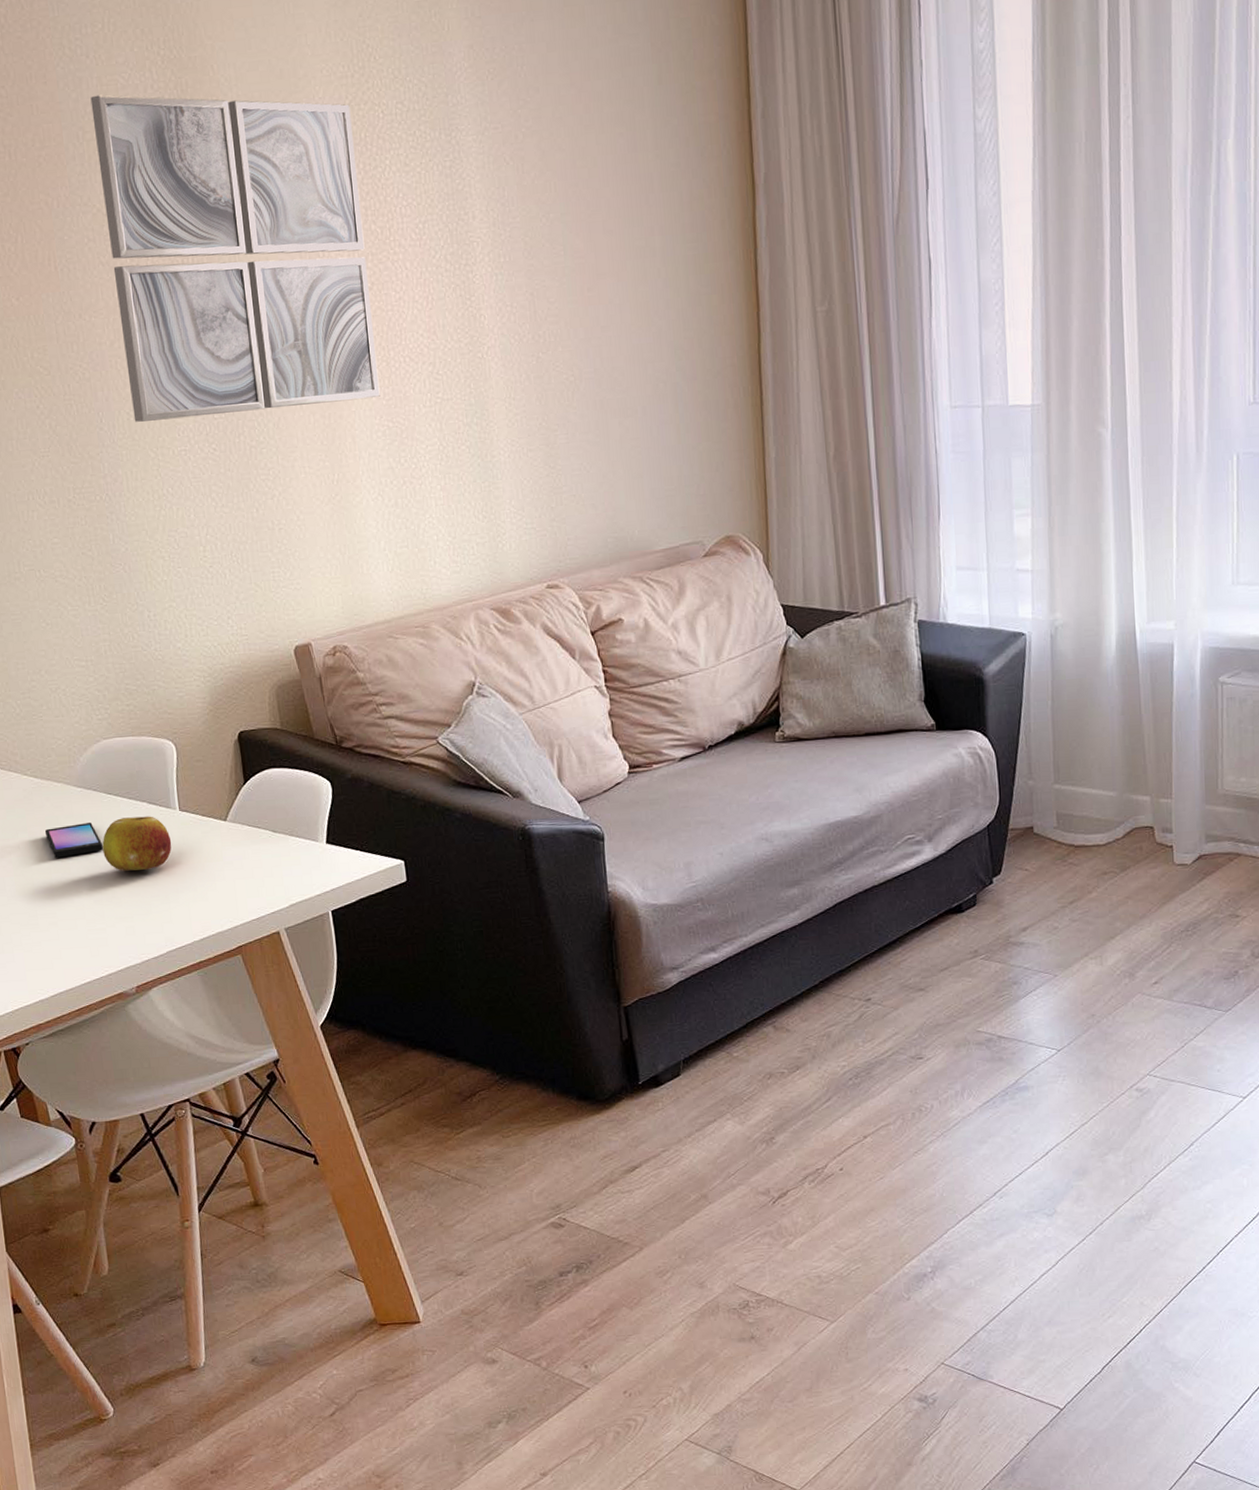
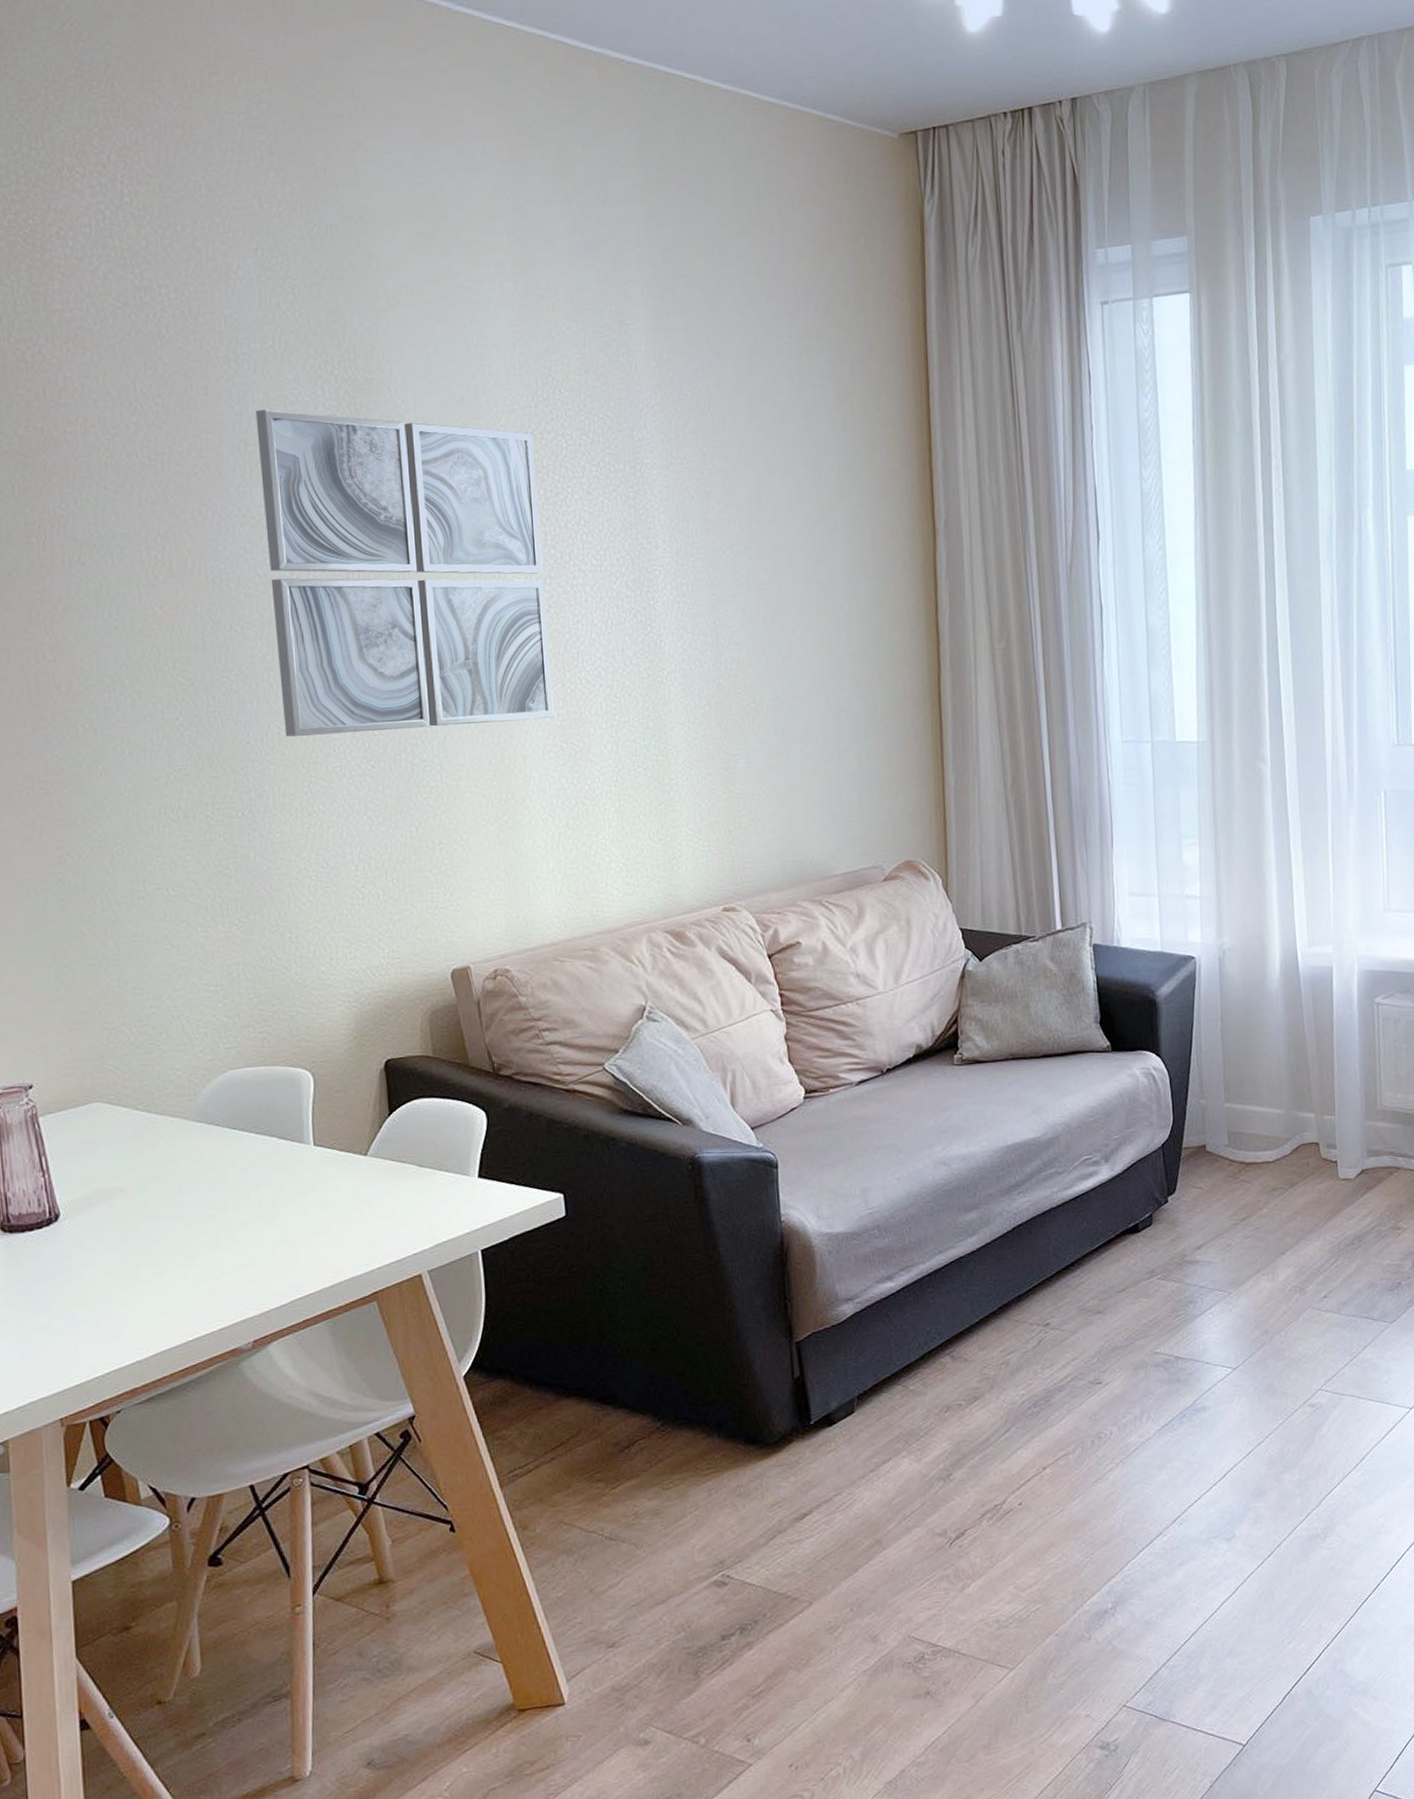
smartphone: present [45,822,103,858] -> none [156,1159,223,1201]
fruit: present [102,816,172,871] -> none [222,1152,303,1213]

